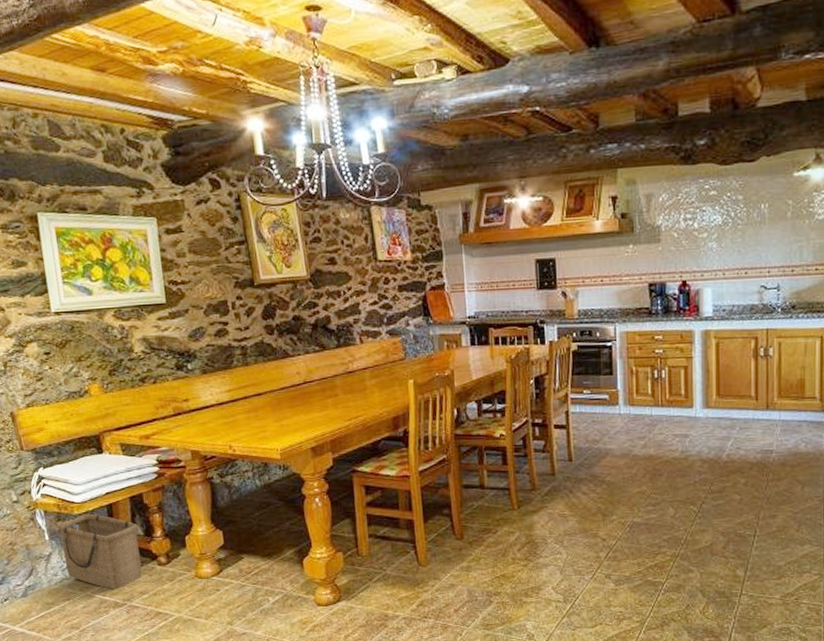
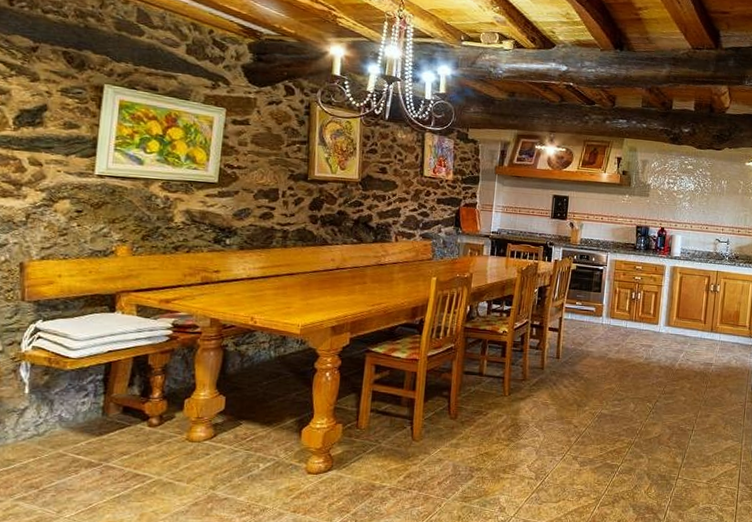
basket: present [56,513,142,590] -> none [40,369,136,449]

